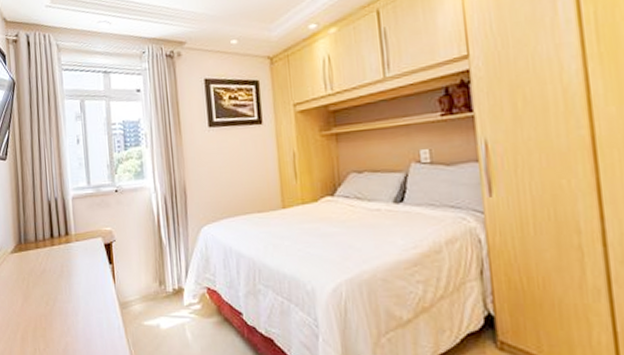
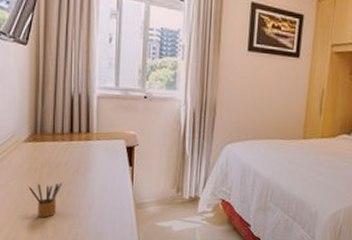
pencil box: none [18,290,48,330] -> present [29,183,62,218]

